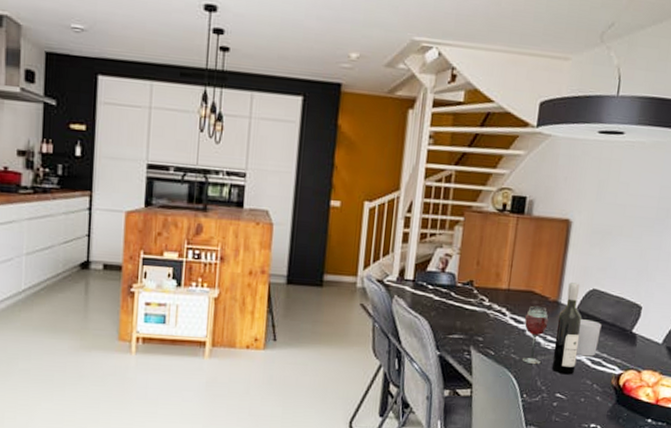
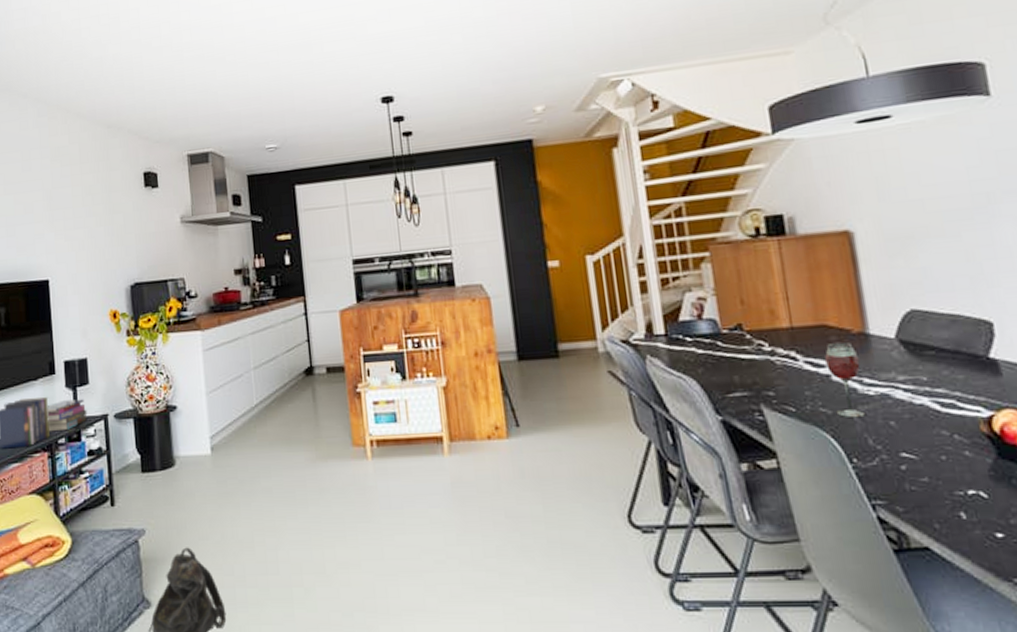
bottle: present [551,282,581,375] -> none [871,305,920,426]
candle holder: present [576,319,602,357] -> none [904,350,944,399]

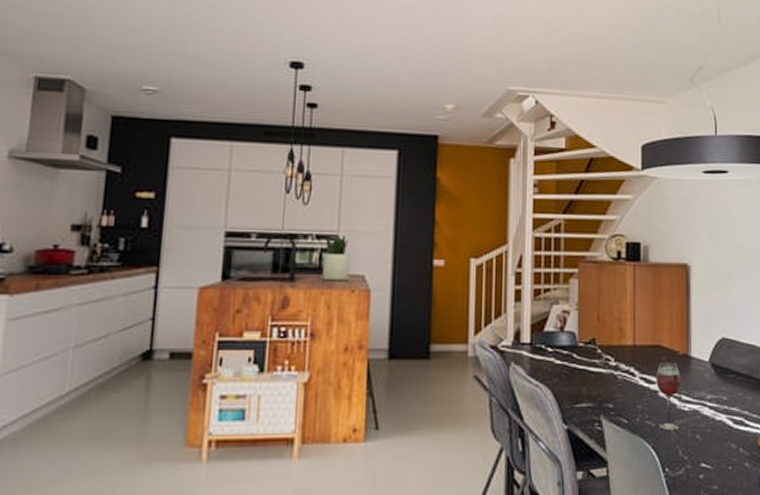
planter: none [439,248,470,294] -> present [319,234,351,282]

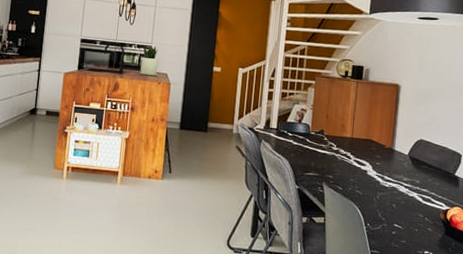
wineglass: present [656,361,681,431] -> none [364,151,386,200]

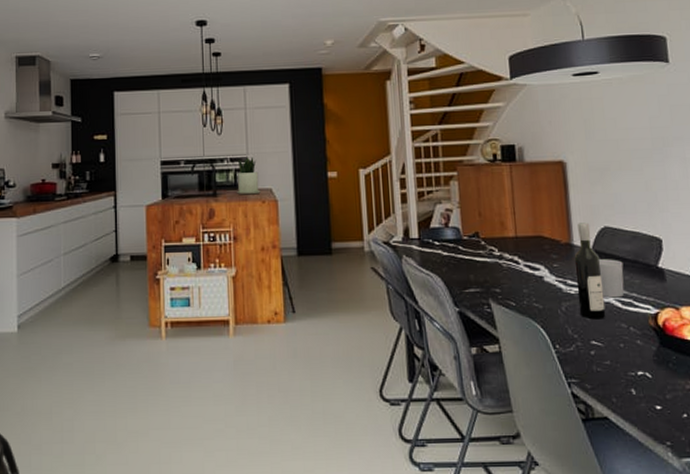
bottle: none [389,134,412,209] -> present [574,222,606,320]
candle holder: none [409,163,429,195] -> present [598,259,625,298]

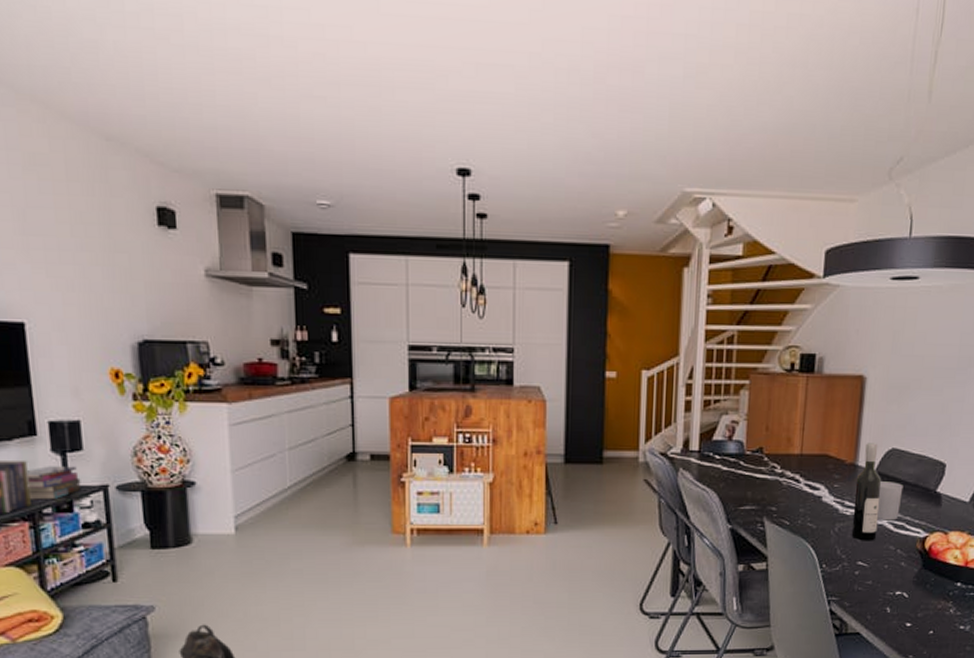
planter: present [236,157,261,195] -> none [498,347,527,392]

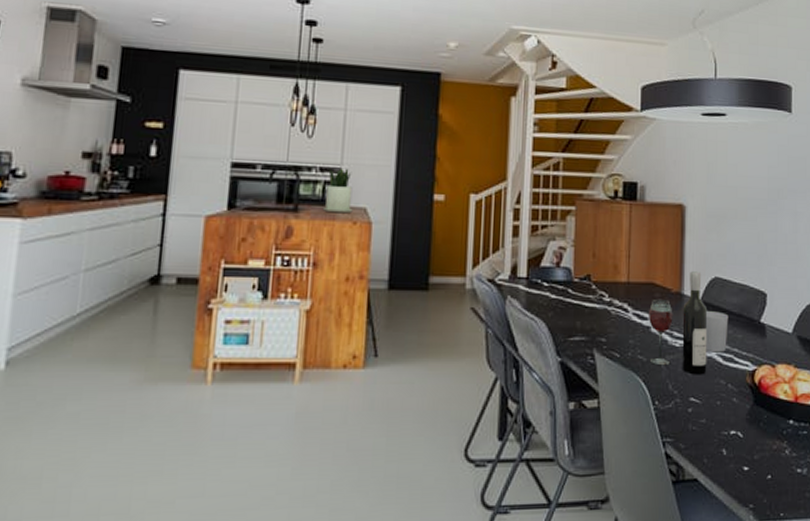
planter: none [498,347,527,392] -> present [322,167,353,214]
wineglass: none [819,470,846,533] -> present [649,298,673,366]

